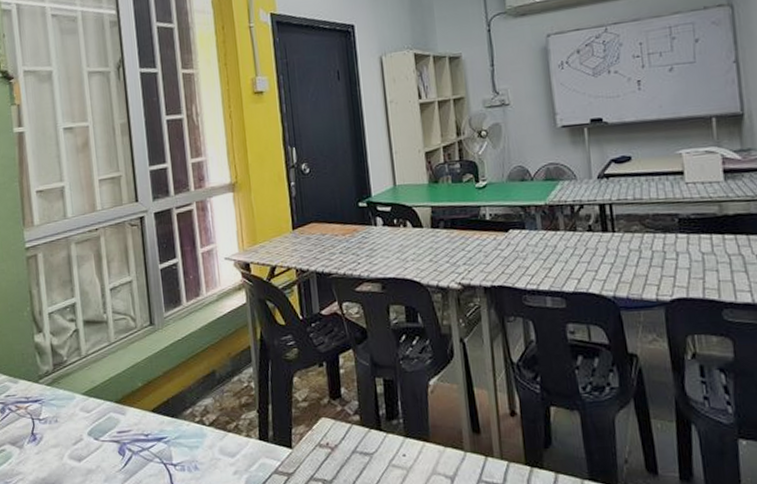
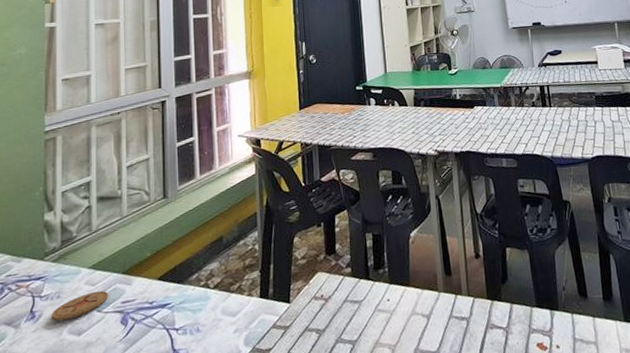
coaster: none [51,418,105,445] -> present [51,290,109,321]

